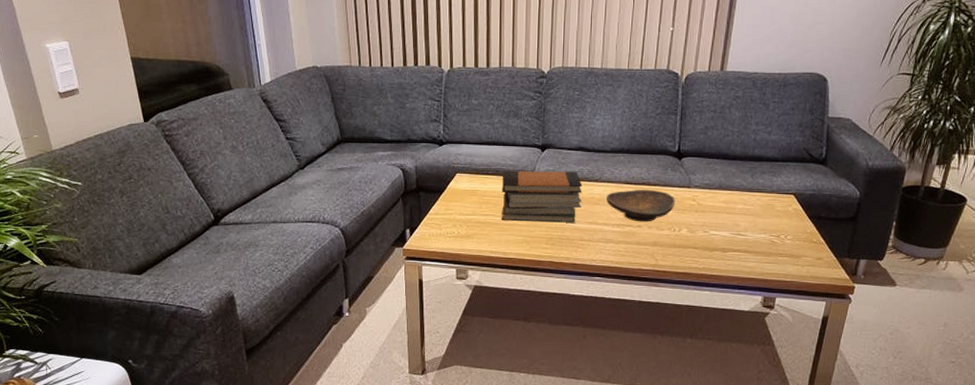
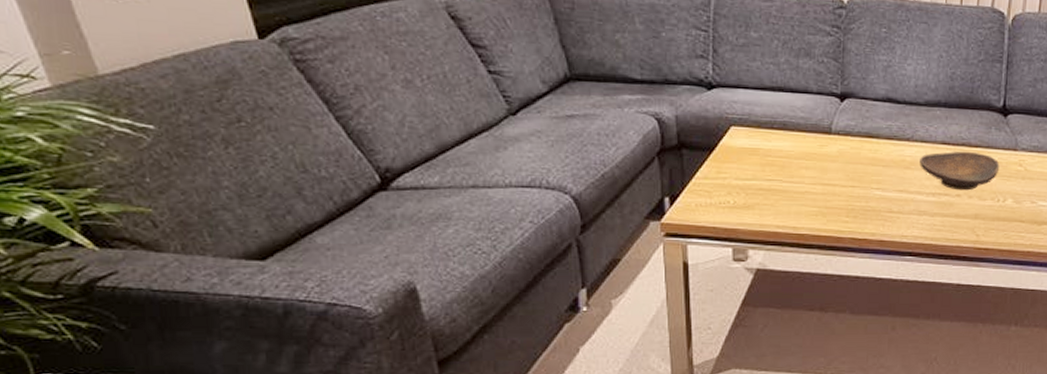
book stack: present [501,170,582,223] -> none [790,124,891,191]

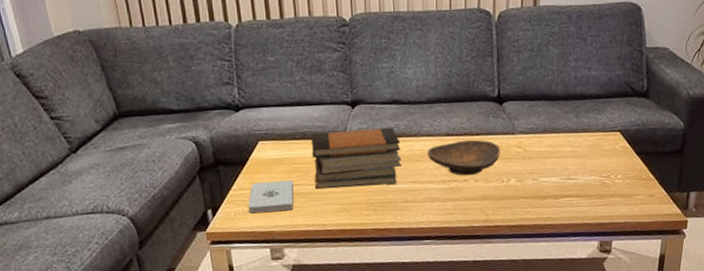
notepad: none [712,172,767,207] -> present [248,179,294,214]
book stack: none [790,124,891,191] -> present [310,128,402,189]

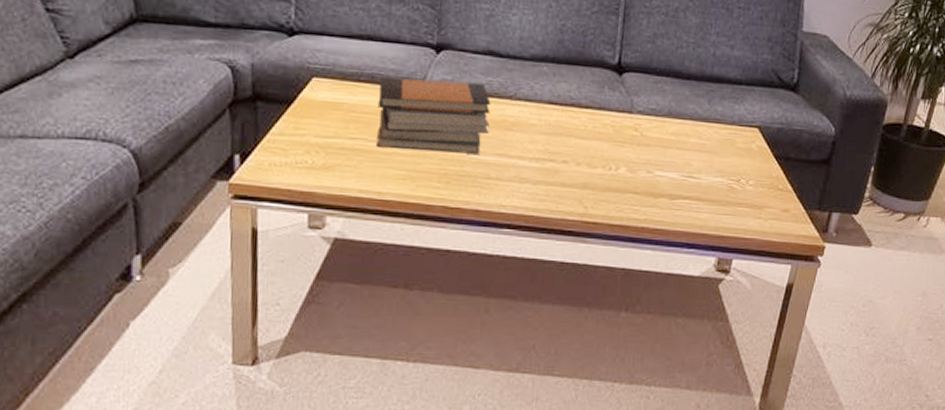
notepad: present [248,179,294,214] -> none [287,128,350,168]
decorative bowl: present [427,139,501,176] -> none [522,112,613,157]

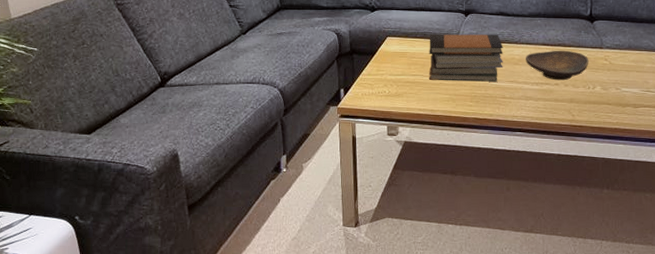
decorative bowl: none [522,112,613,157] -> present [526,50,589,81]

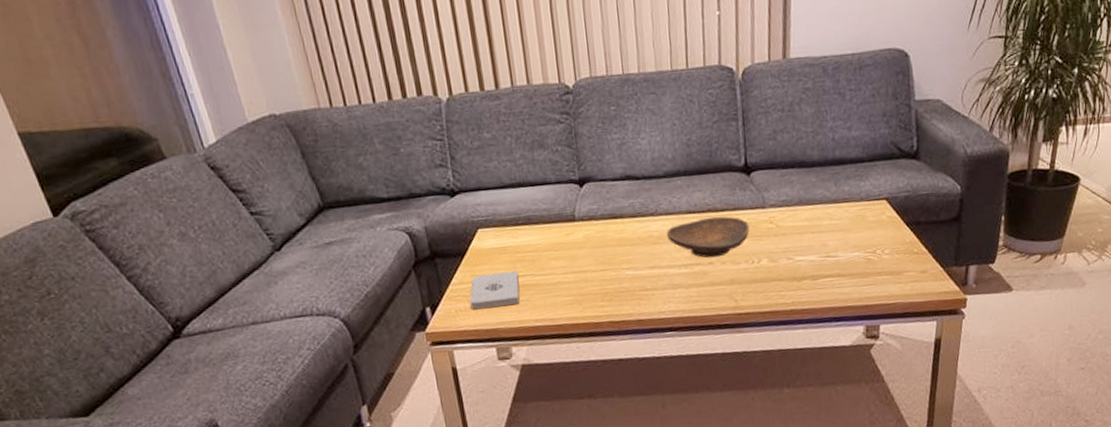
notepad: none [373,70,412,96] -> present [469,270,520,310]
book stack: present [428,34,503,82] -> none [534,207,639,280]

